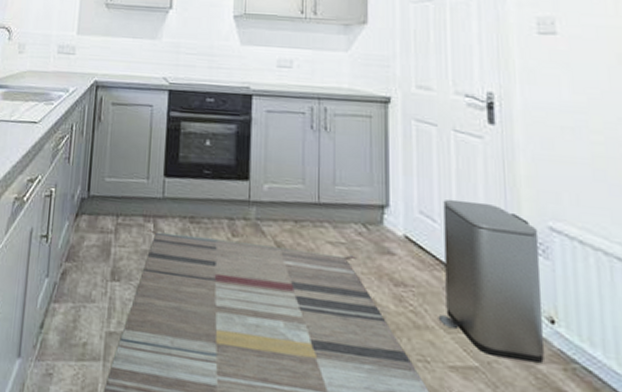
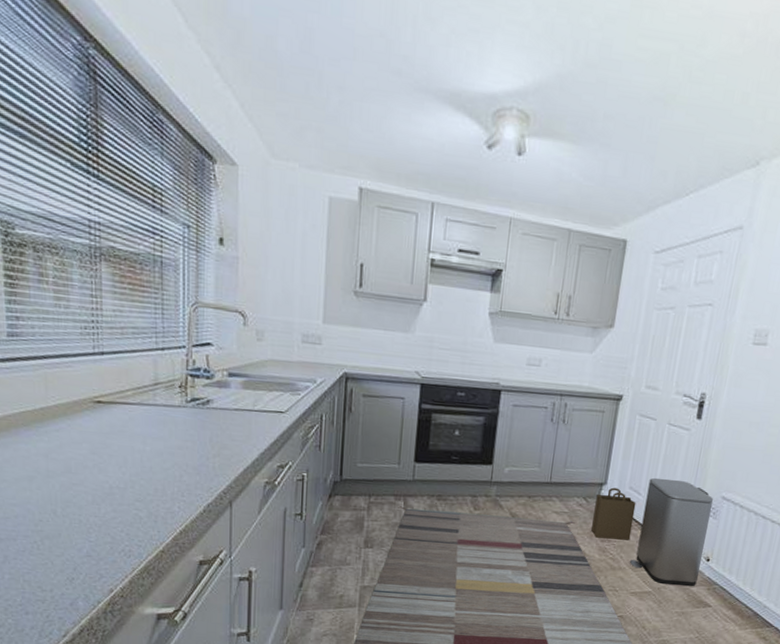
shopping bag: none [379,211,433,286] -> present [591,487,637,541]

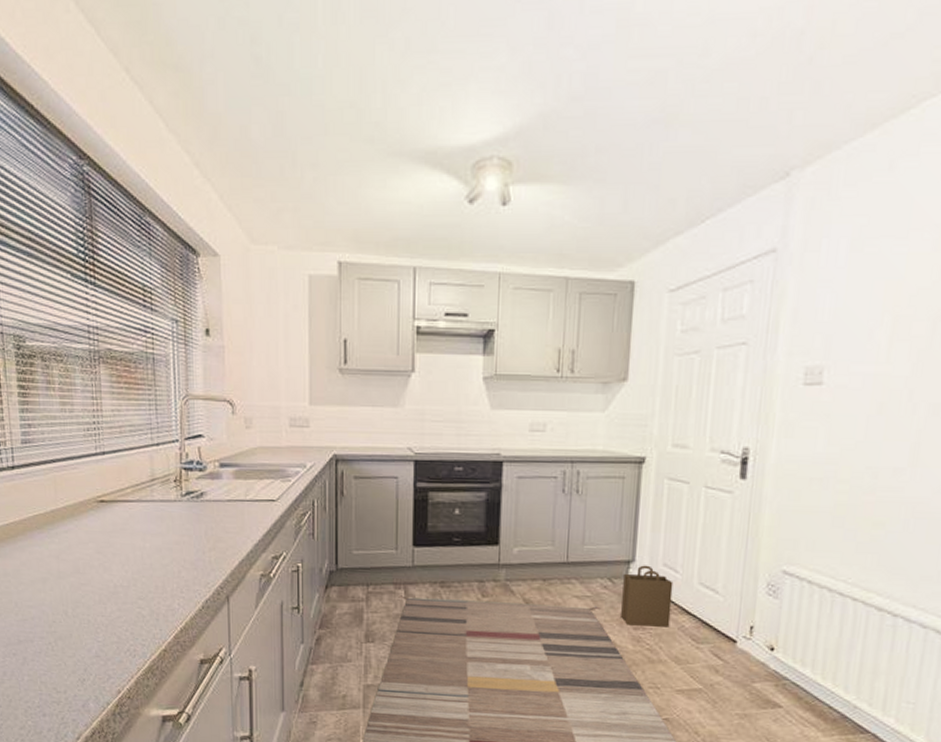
pedal bin: present [629,477,714,587] -> none [671,551,772,683]

